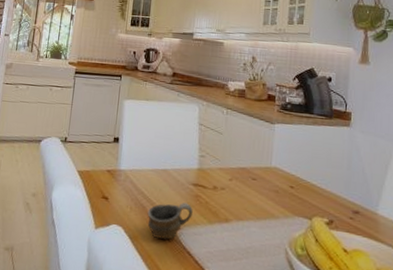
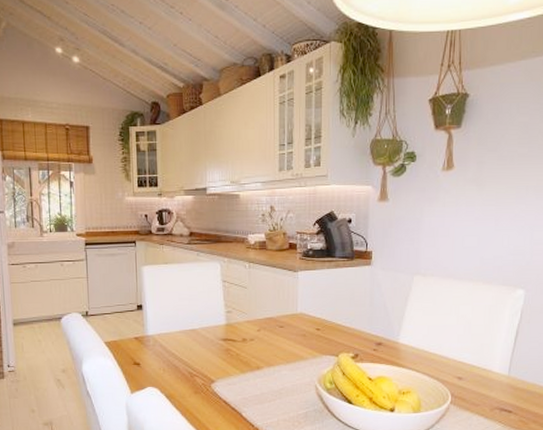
cup: present [147,202,193,240] -> none [180,358,225,393]

